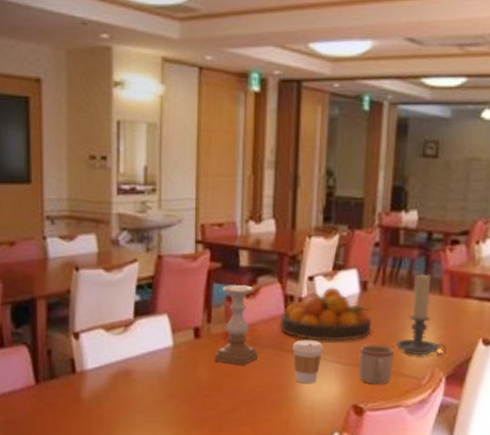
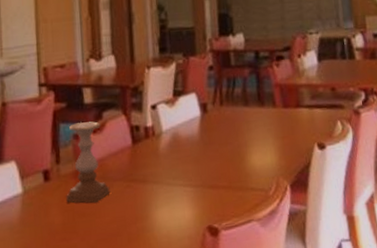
fruit bowl: present [279,287,372,342] -> none [127,113,216,167]
coffee cup: present [292,339,323,384] -> none [143,167,172,212]
mug: present [357,343,394,385] -> none [207,161,242,203]
candle holder: present [395,274,448,355] -> none [240,89,288,168]

